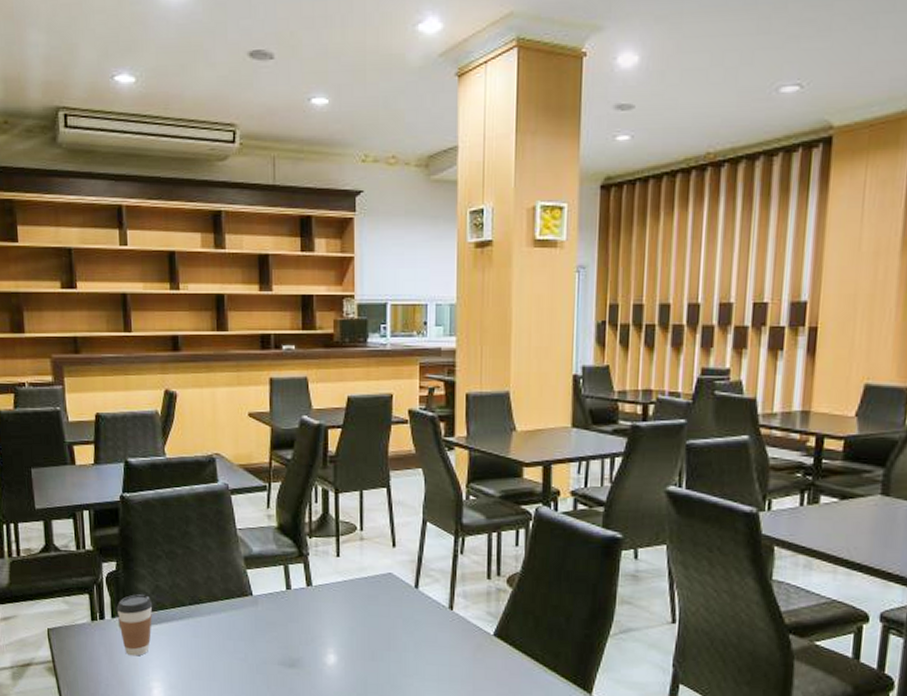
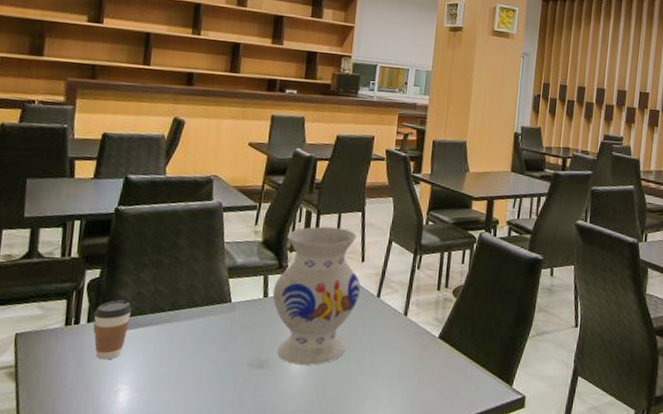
vase: none [296,507,394,665] -> present [272,226,361,365]

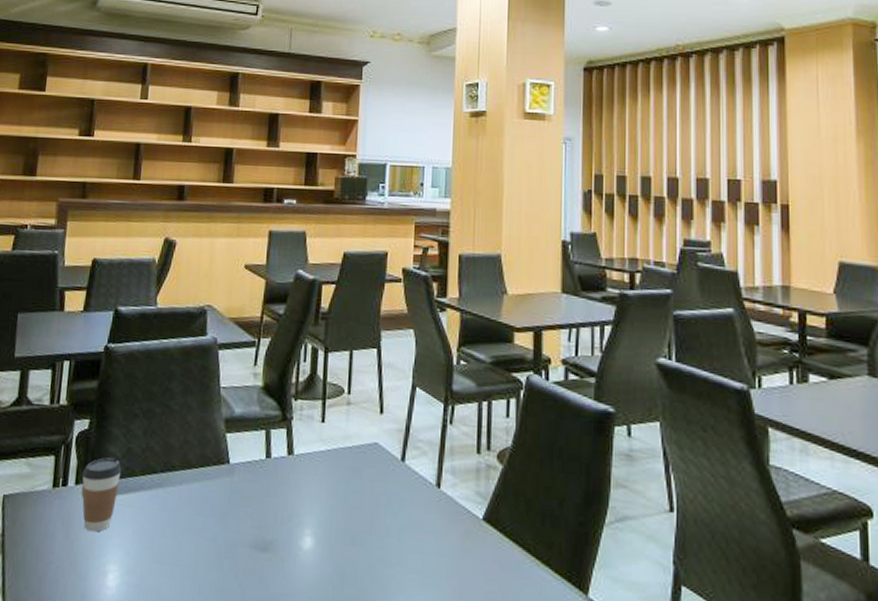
vase: present [272,226,361,365] -> none [276,367,380,551]

